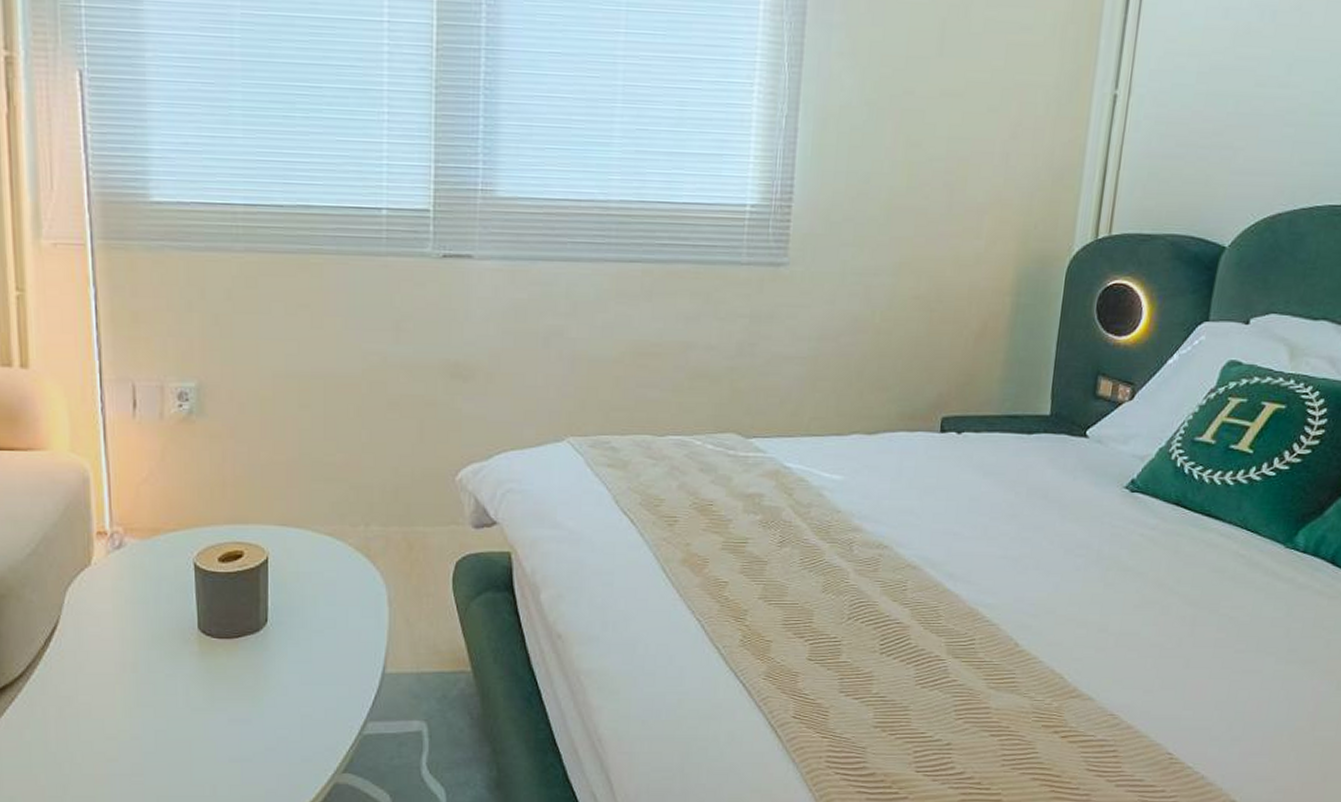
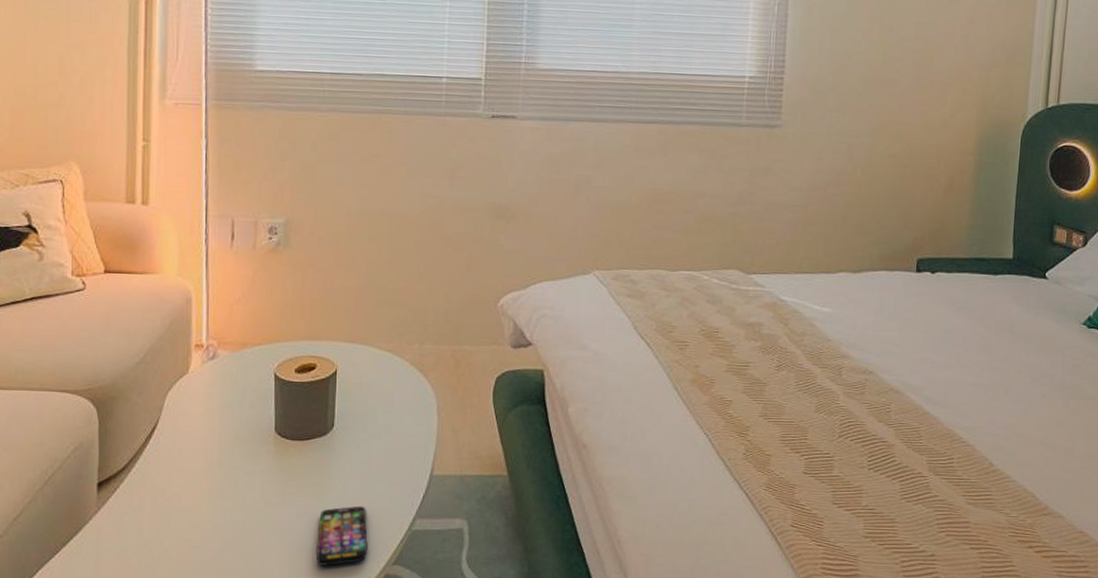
smartphone: none [253,709,313,776] -> present [315,505,368,566]

